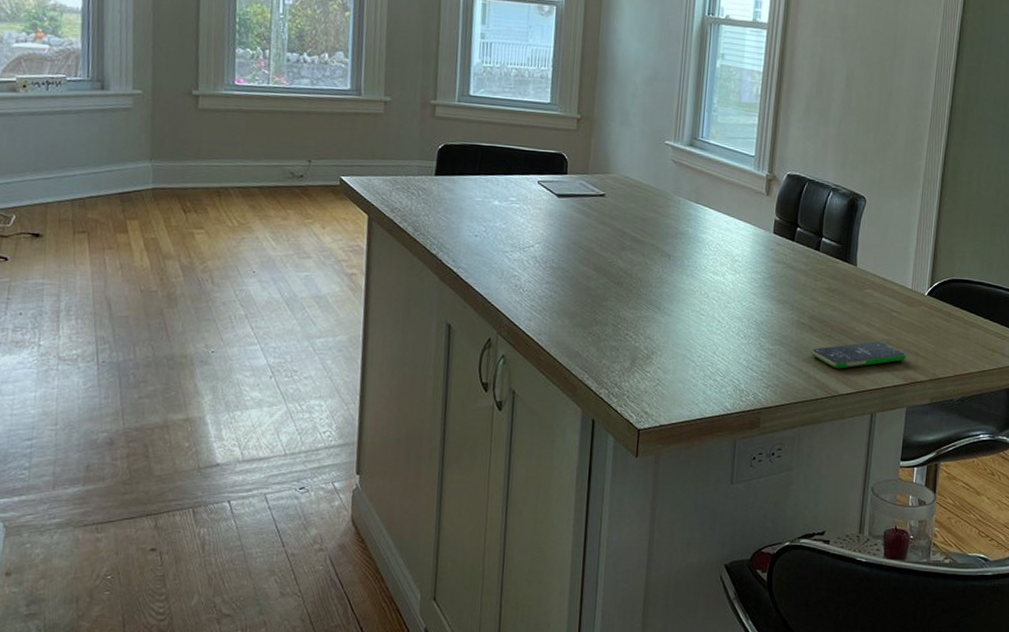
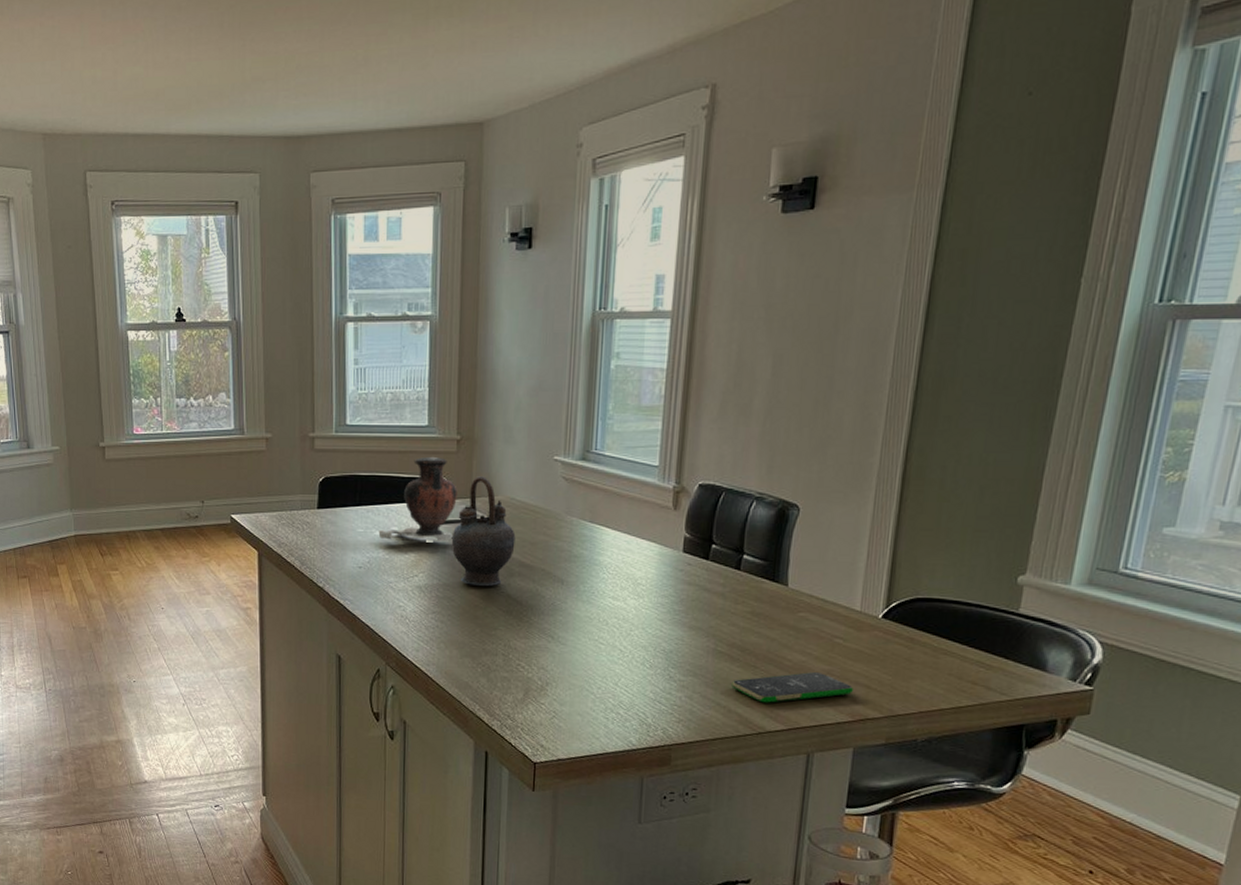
vase: none [496,132,576,215] -> present [378,456,458,543]
teapot: none [567,154,628,259] -> present [451,476,516,587]

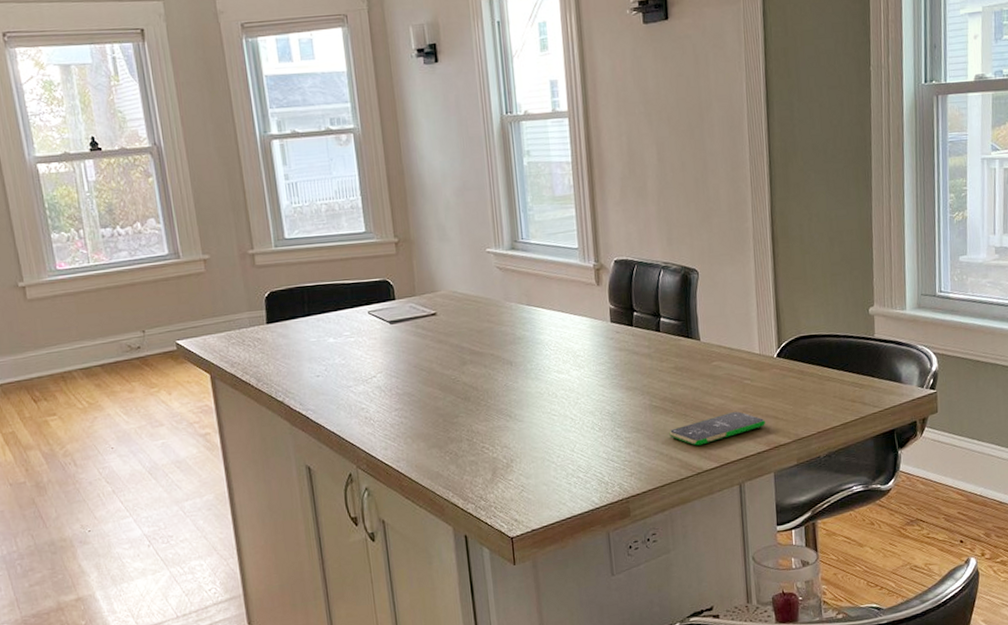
vase: present [378,456,458,543] -> none [331,260,405,346]
teapot: present [451,476,516,587] -> none [403,274,464,379]

